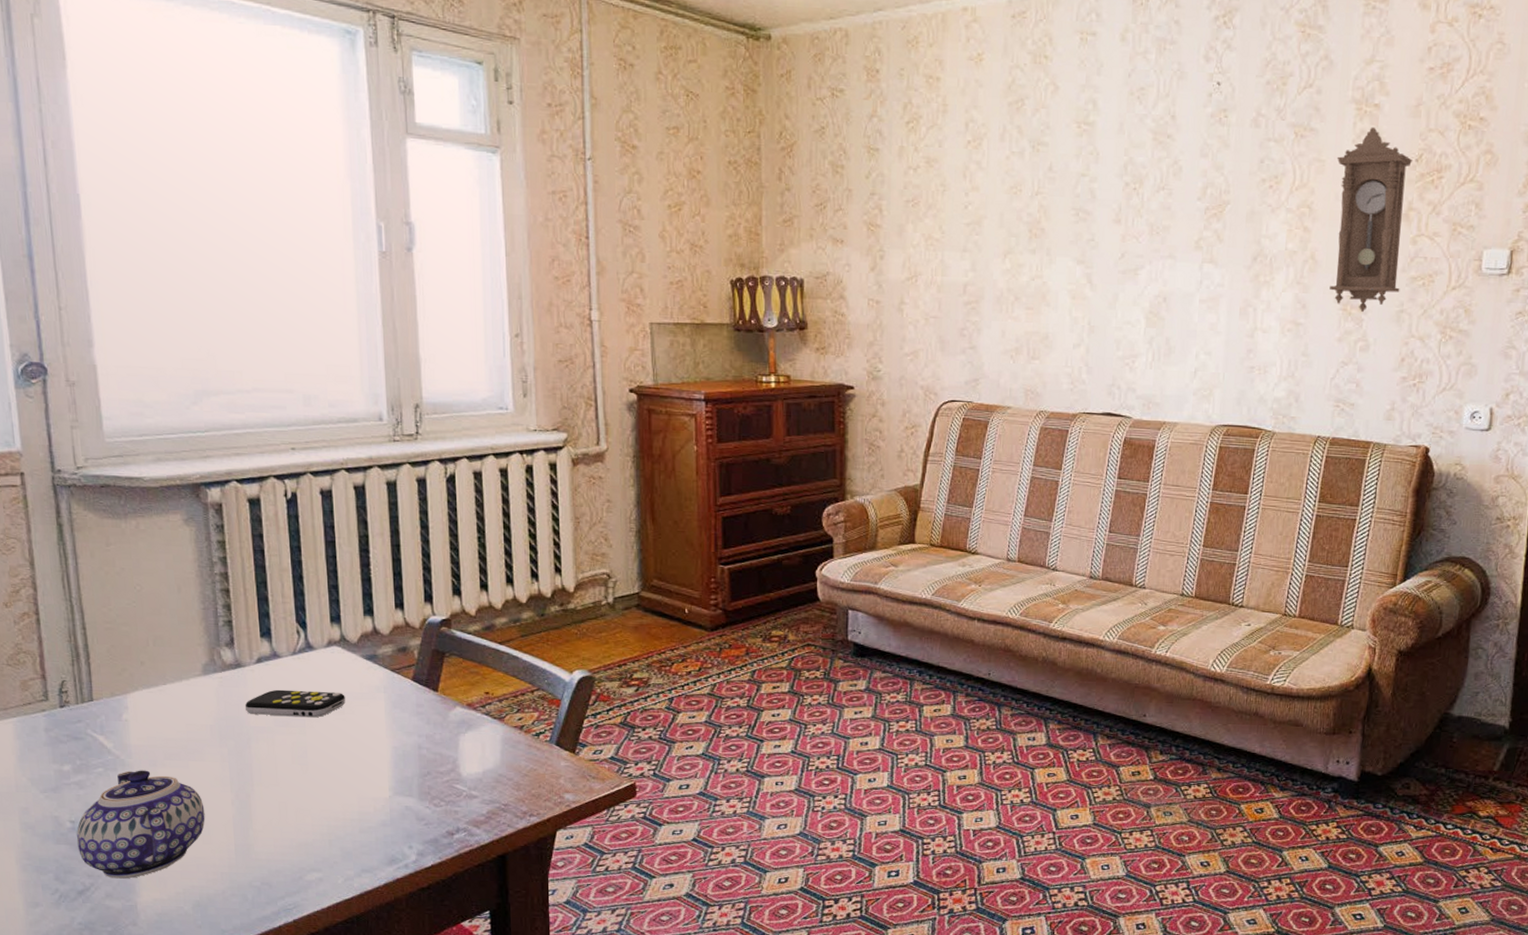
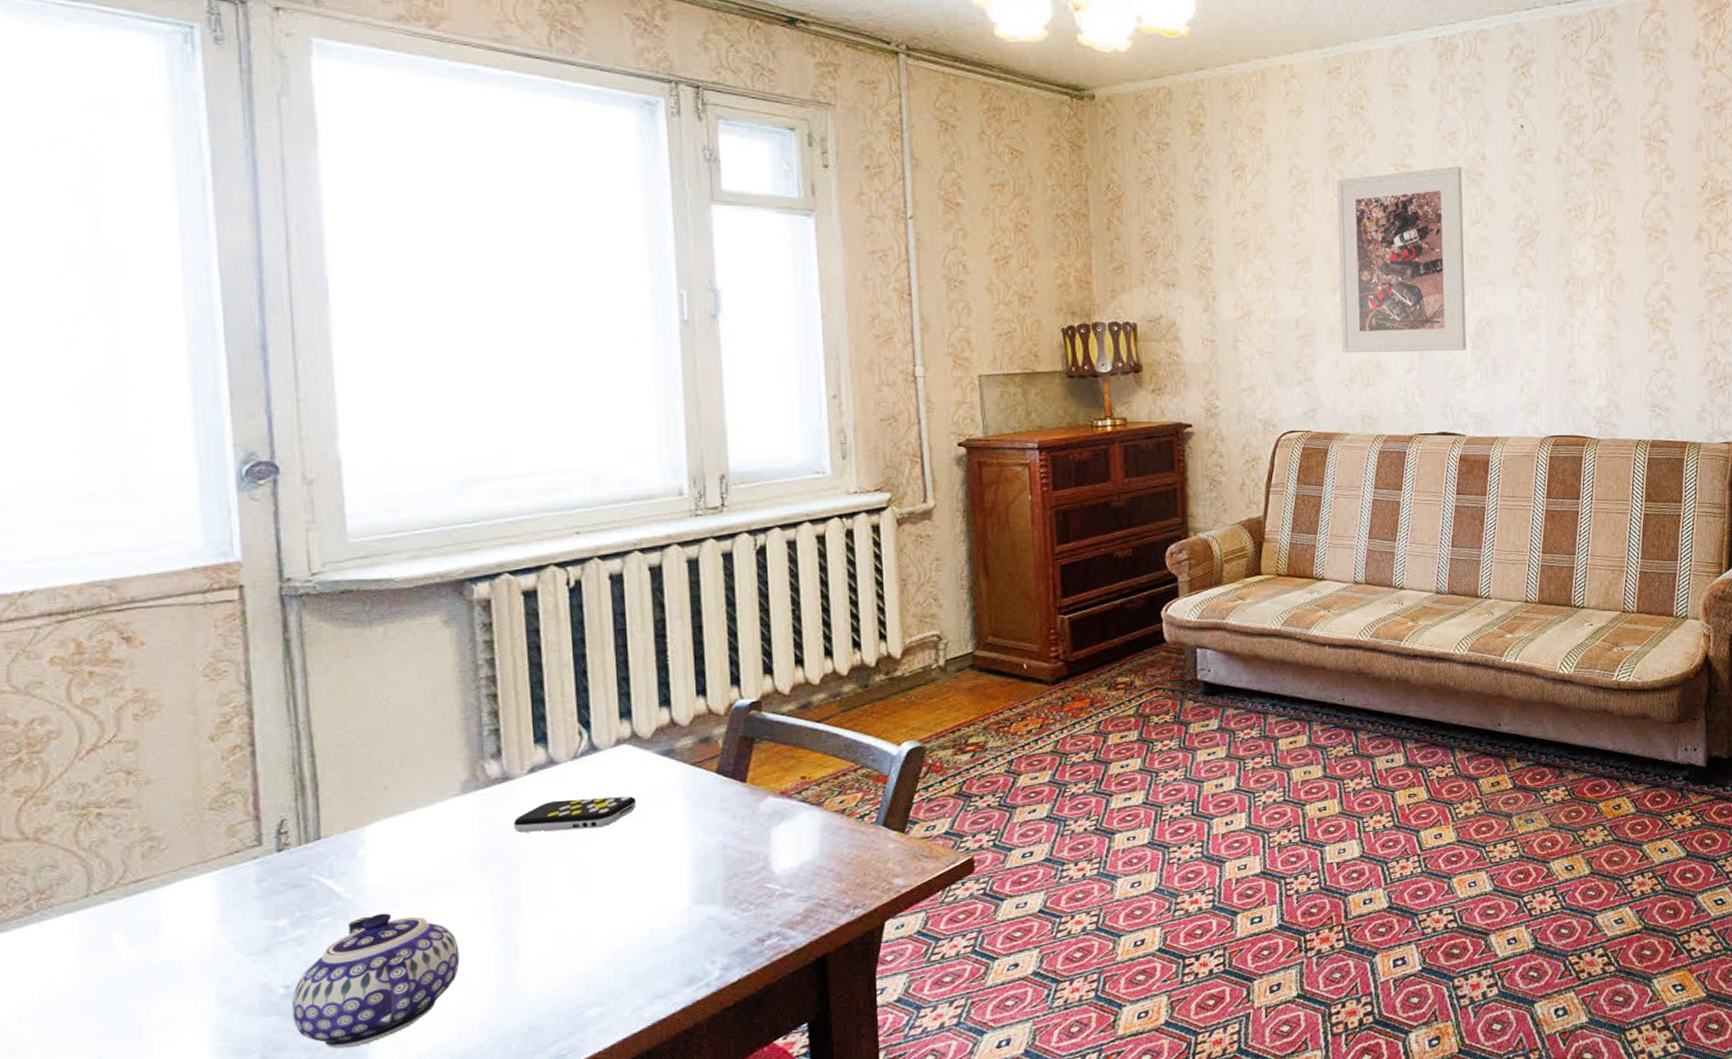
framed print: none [1008,126,1149,328] -> present [1336,166,1466,354]
pendulum clock: present [1330,126,1413,313] -> none [1632,159,1699,325]

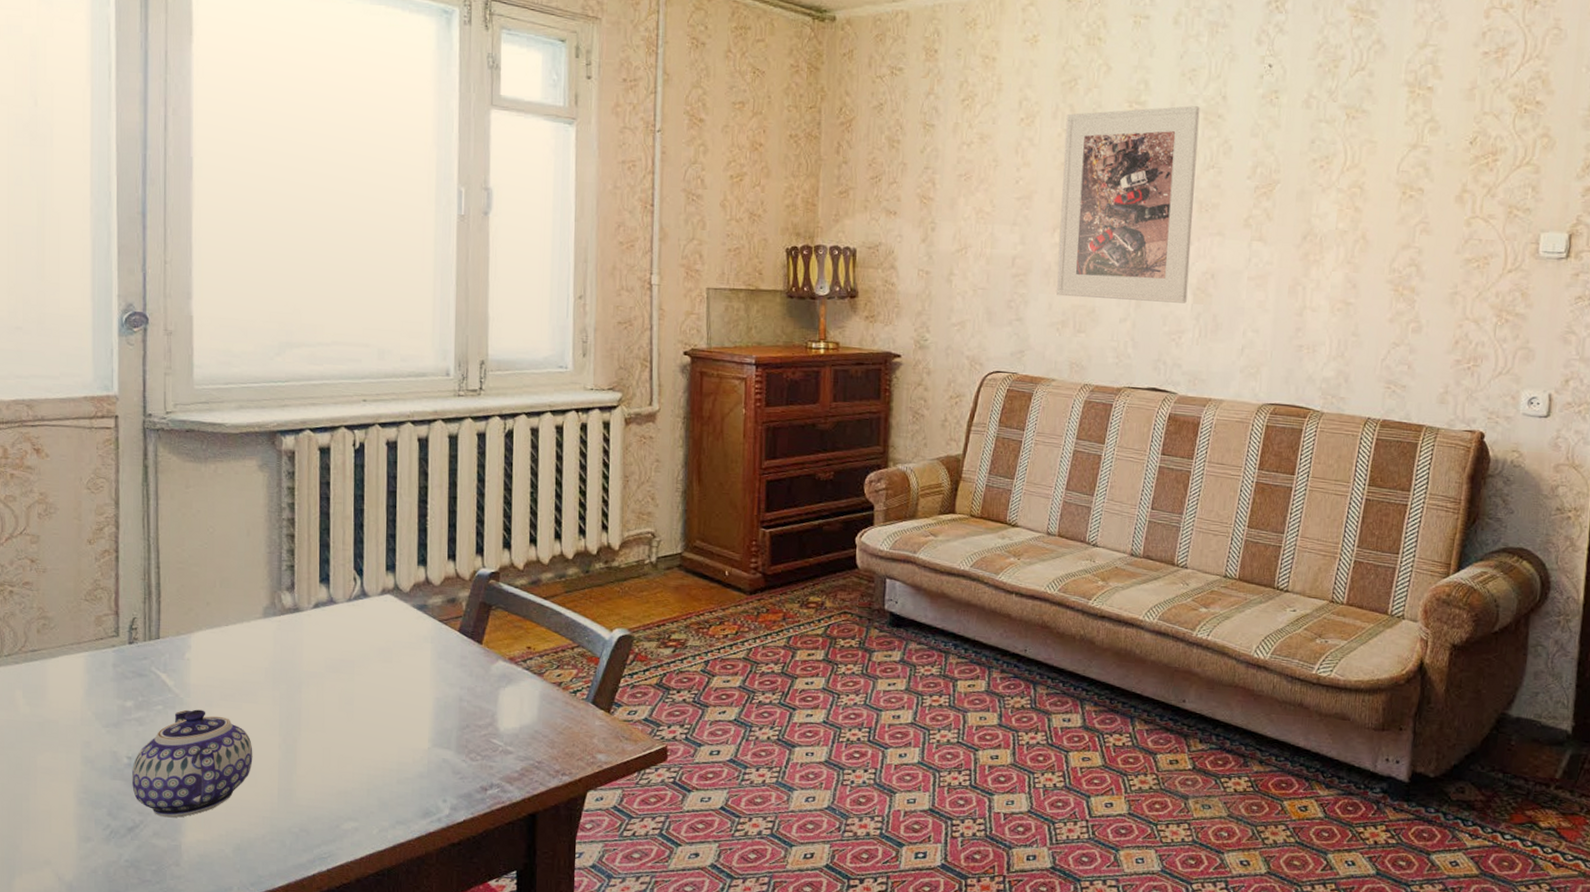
remote control: present [514,796,636,833] -> none [300,635,394,665]

